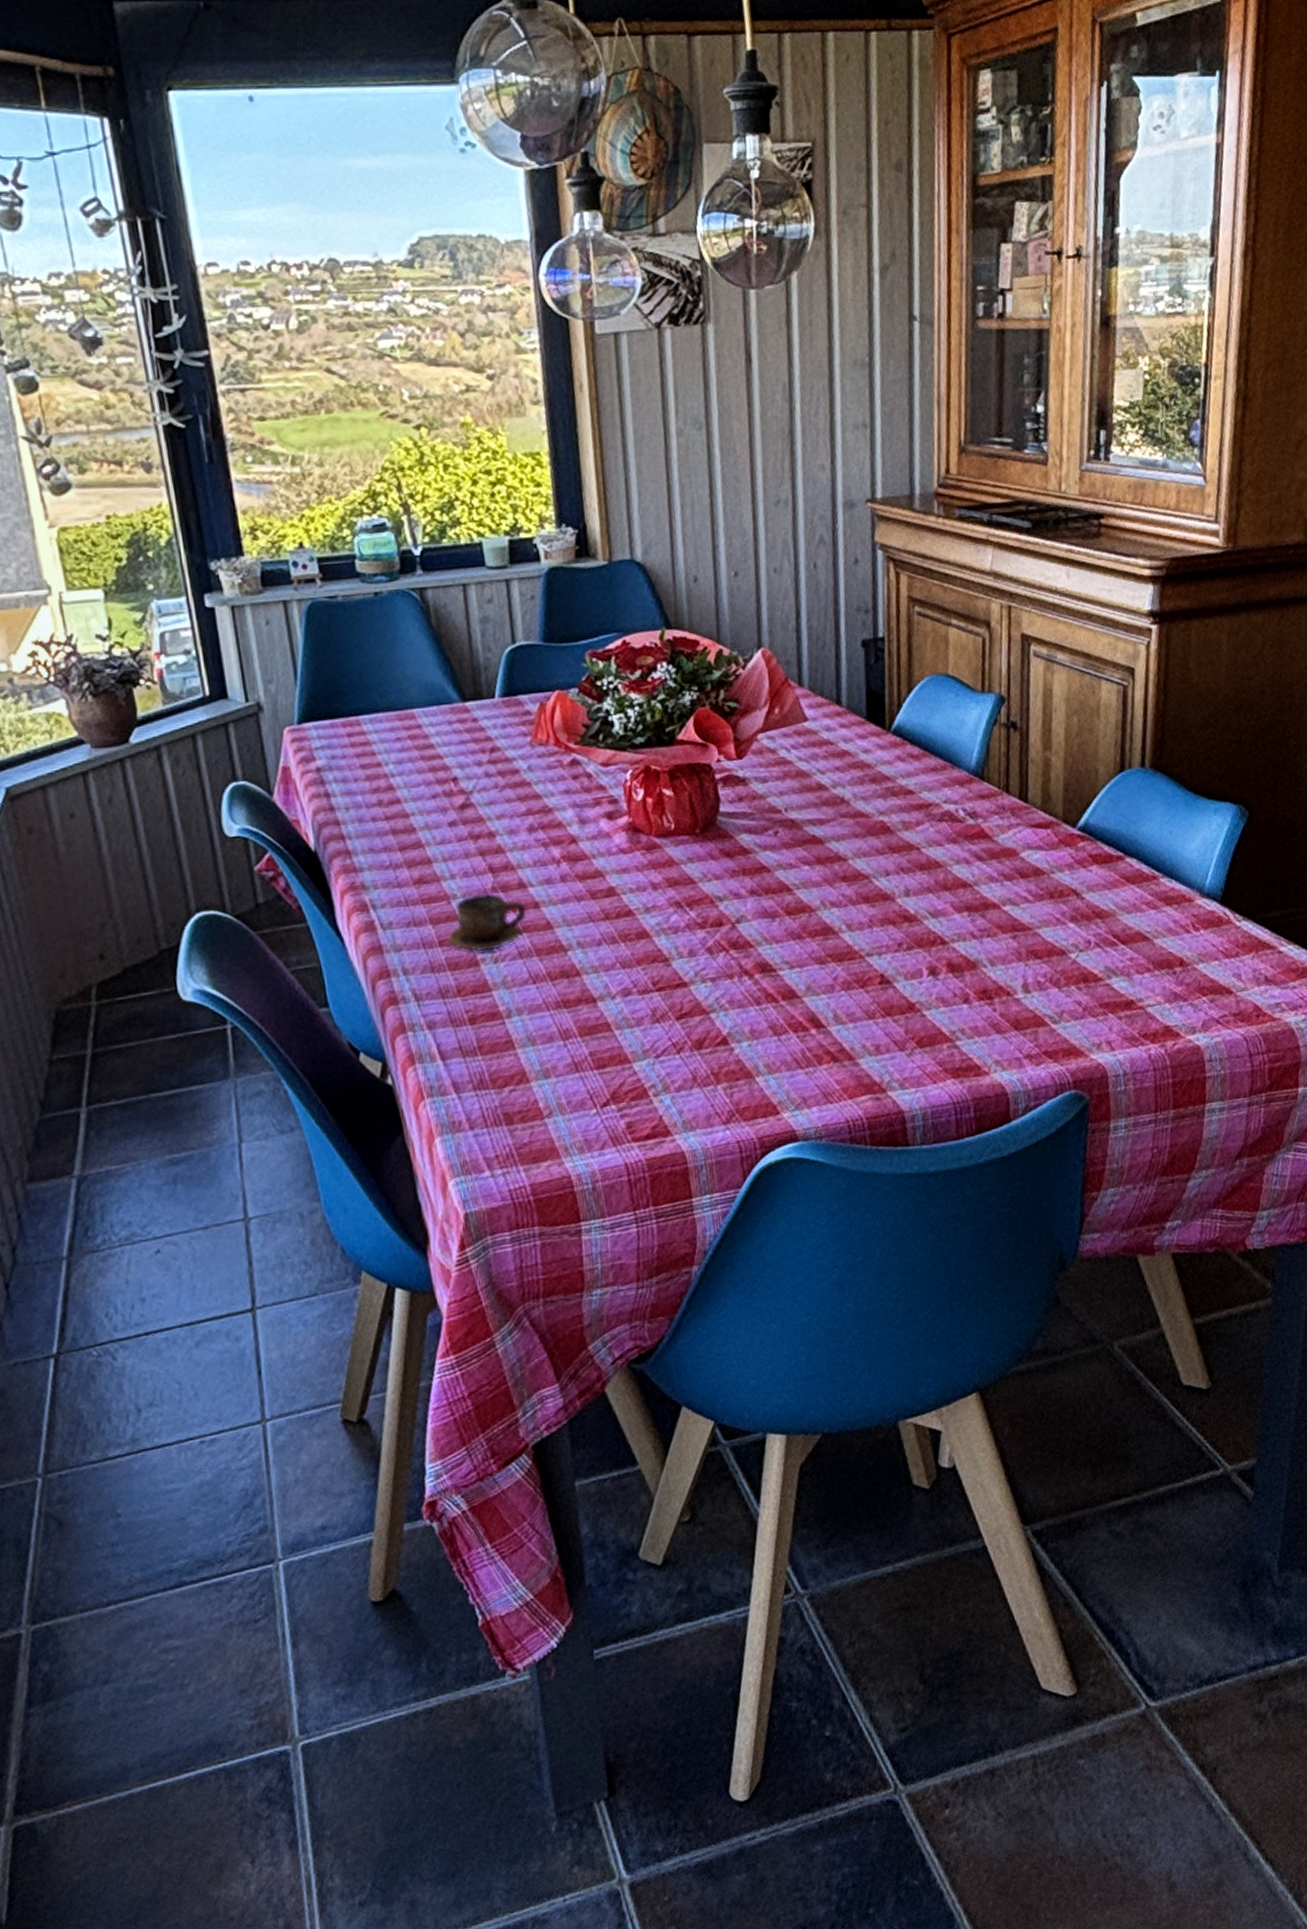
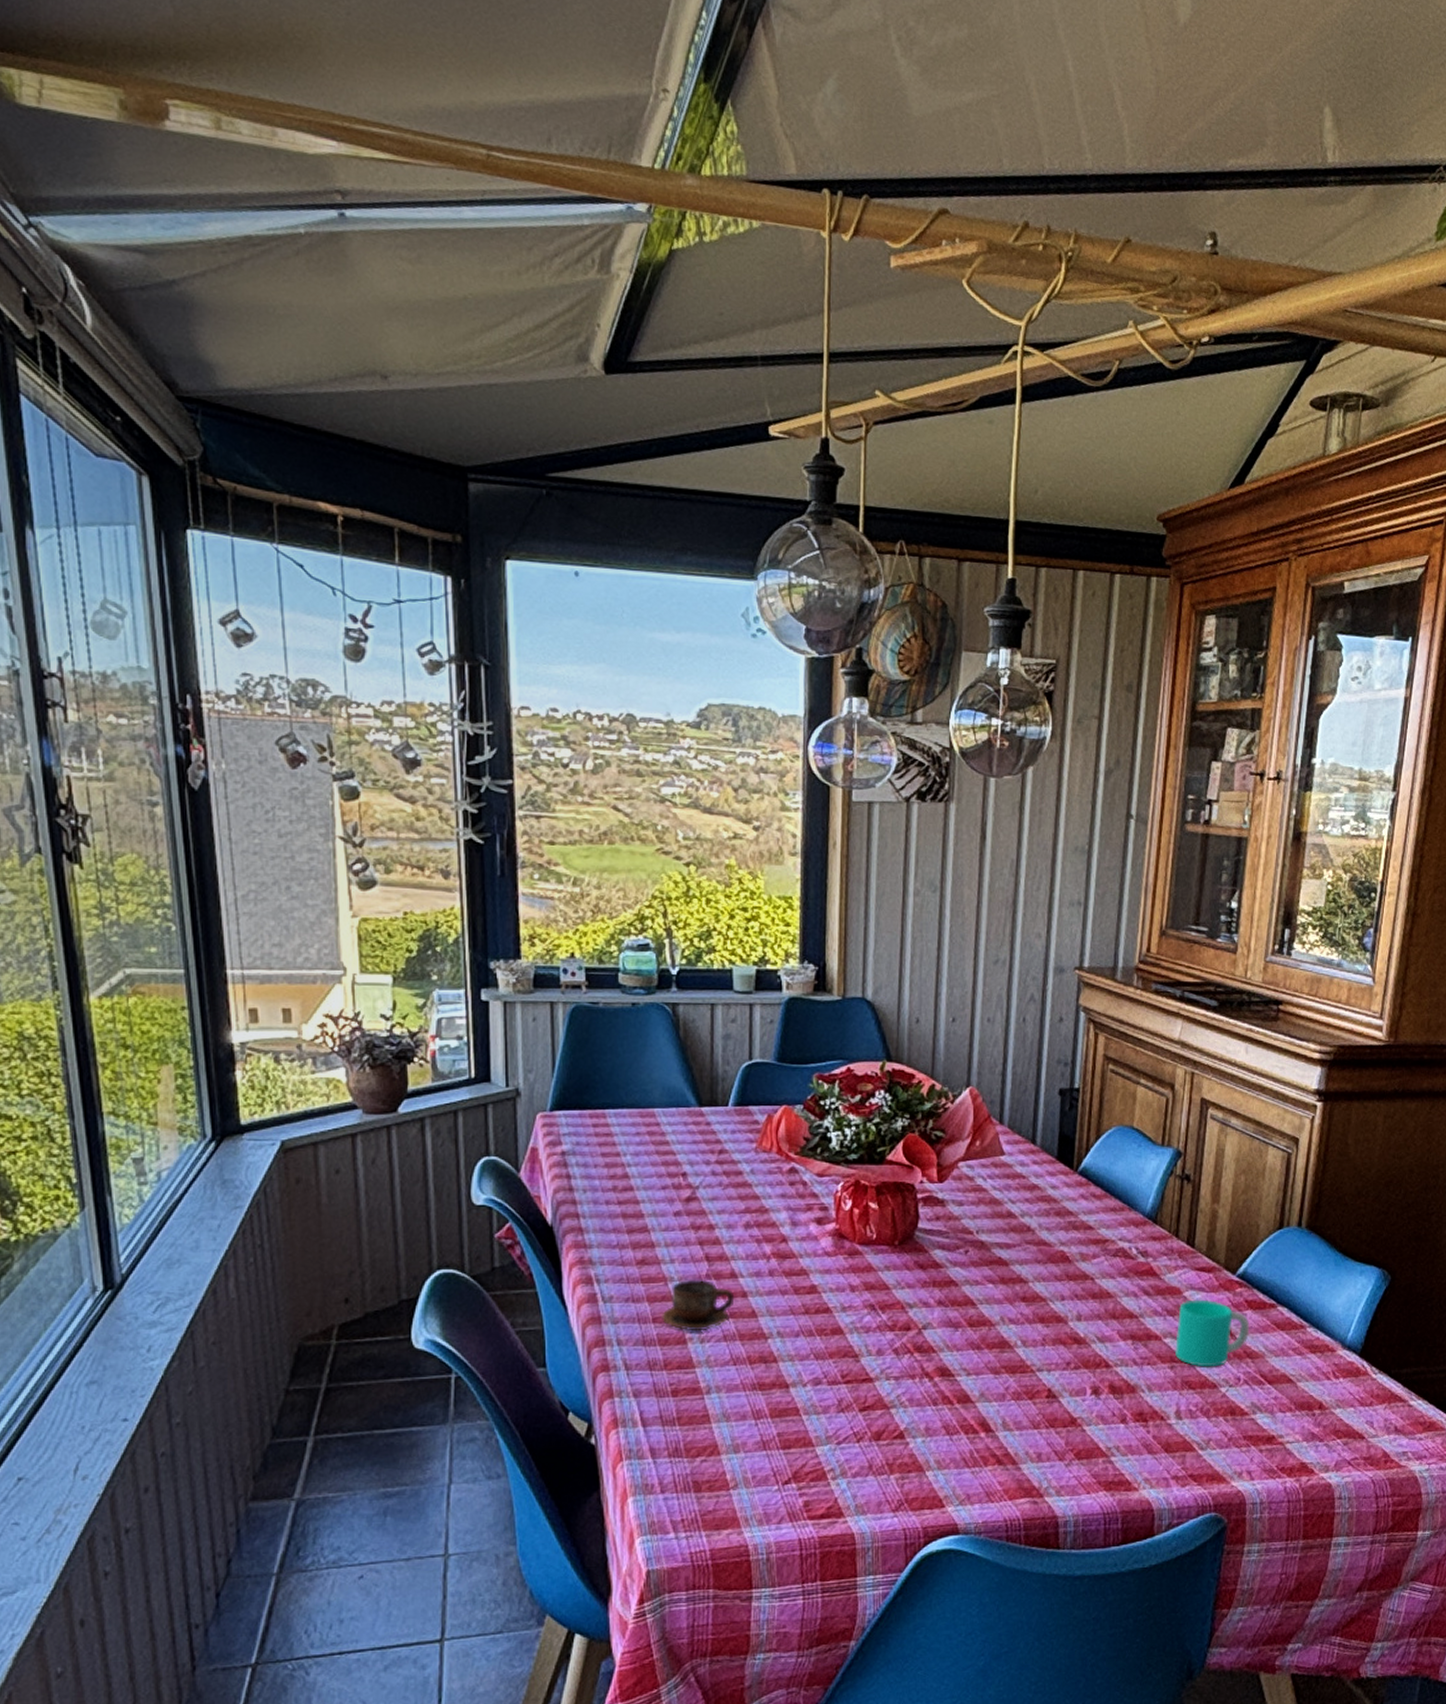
cup: none [1015,858,1097,933] -> present [1174,1299,1250,1367]

